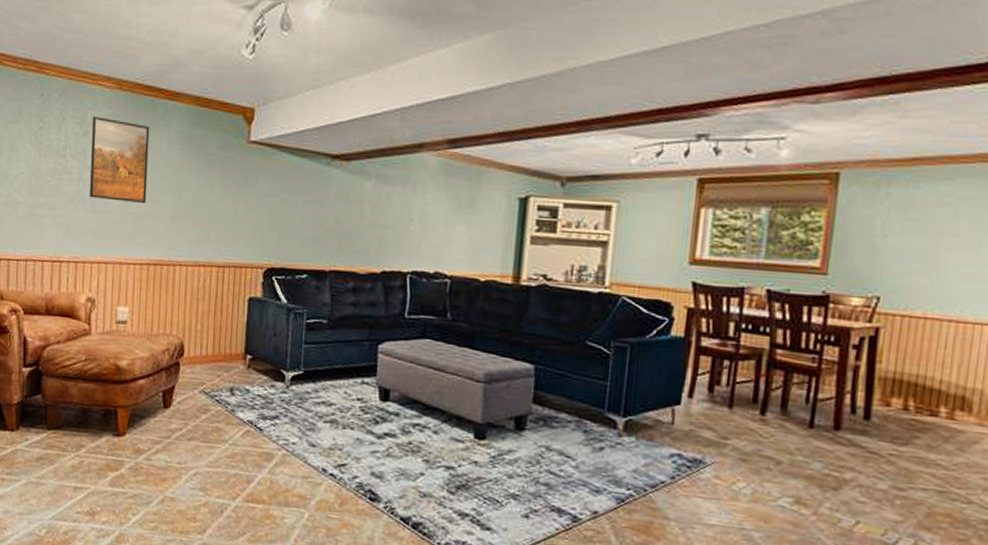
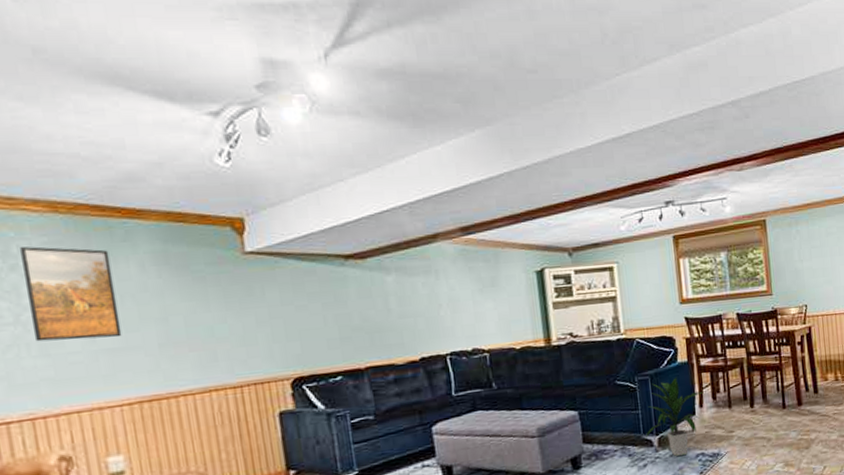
indoor plant: none [608,352,698,450] -> present [645,376,704,456]

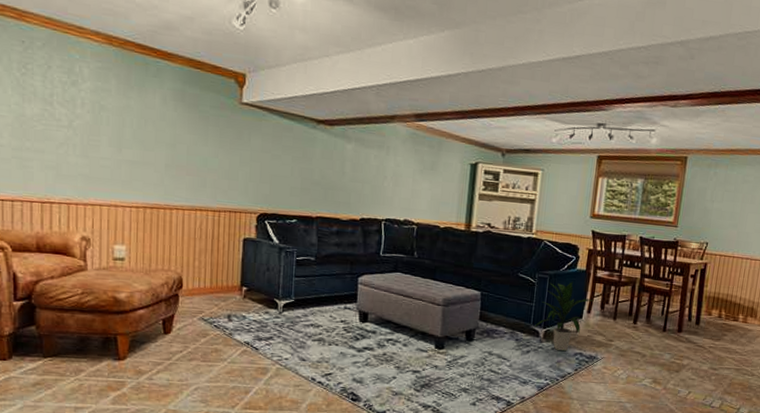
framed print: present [20,246,122,342] -> none [80,68,142,153]

